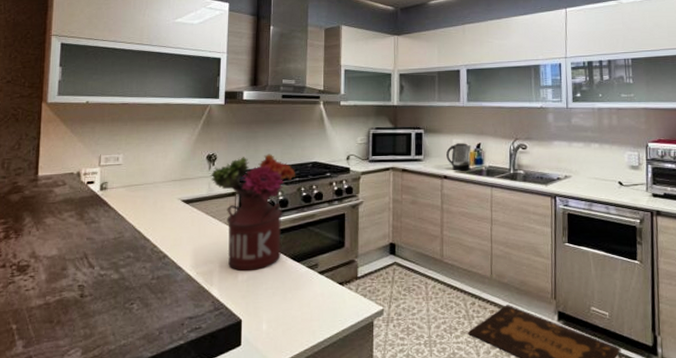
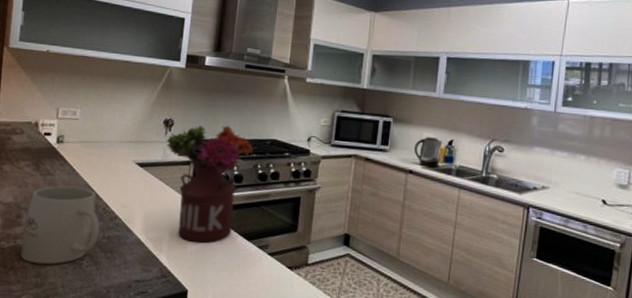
mug: none [67,231,148,315] -> present [20,185,100,265]

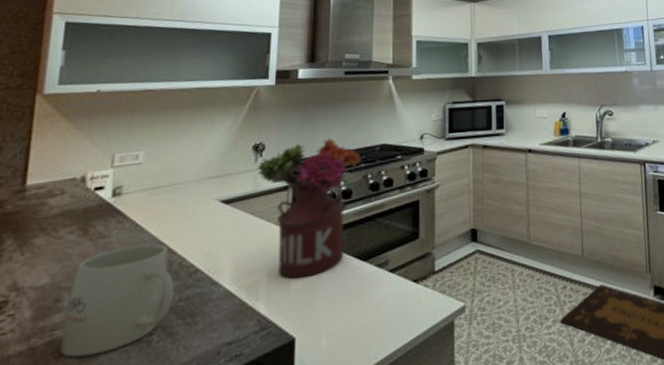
kettle: present [414,136,443,168] -> none [530,112,557,144]

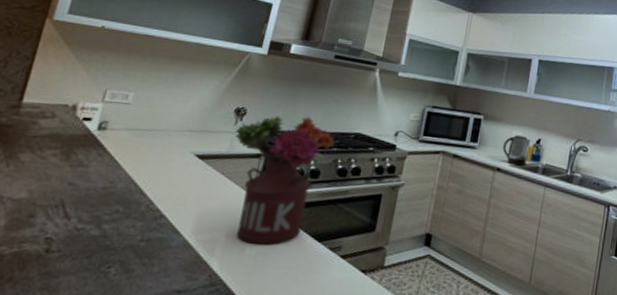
mug: present [60,243,175,358] -> none [25,179,140,275]
kettle: none [530,112,557,144] -> present [503,135,531,166]

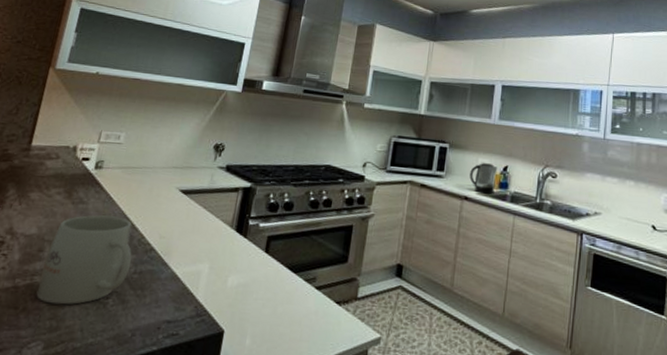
mug: none [25,179,140,275] -> present [36,215,132,305]
flower arrangement: present [234,115,335,245] -> none [214,150,306,277]

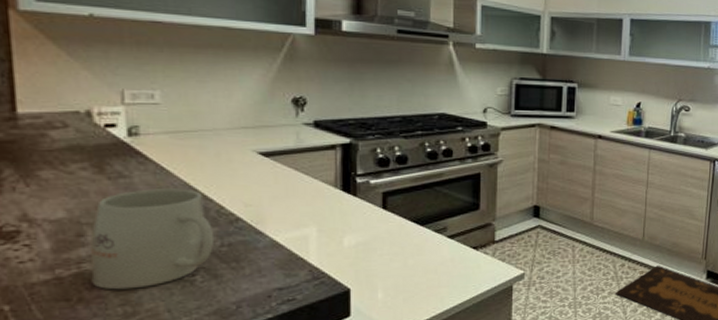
kettle: present [469,162,498,194] -> none [602,100,631,131]

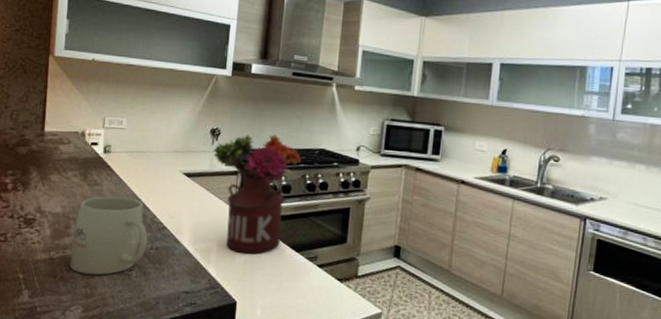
flower arrangement: none [298,101,416,235] -> present [212,134,301,254]

